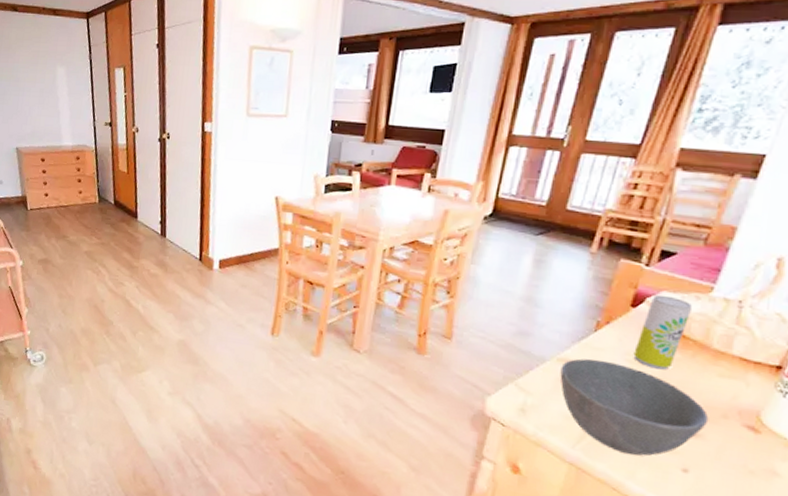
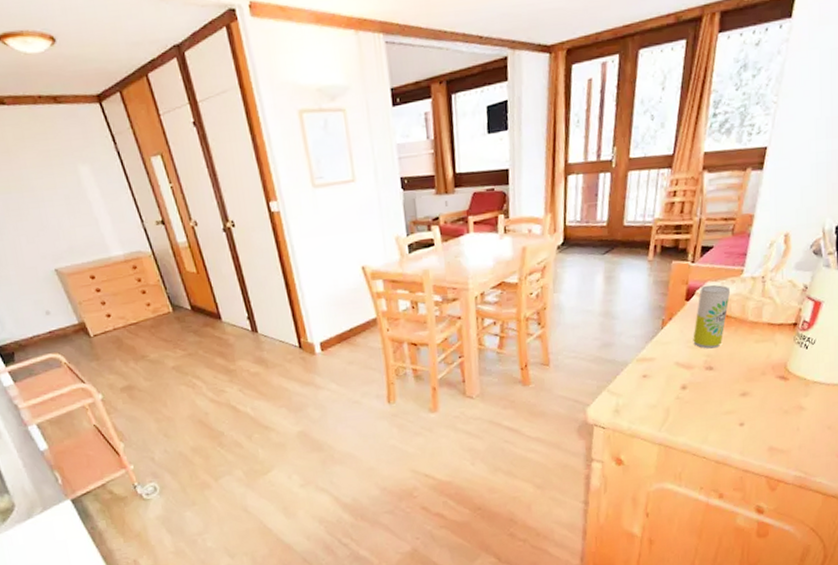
bowl: present [560,358,709,456] -> none [640,351,753,424]

